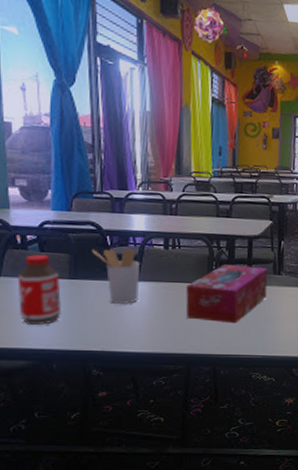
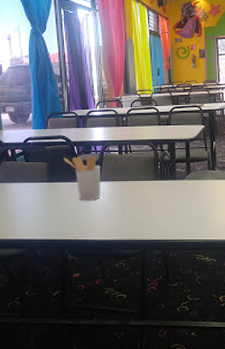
bottle: present [17,254,61,325] -> none [10,163,42,220]
tissue box: present [186,264,268,324] -> none [138,164,204,213]

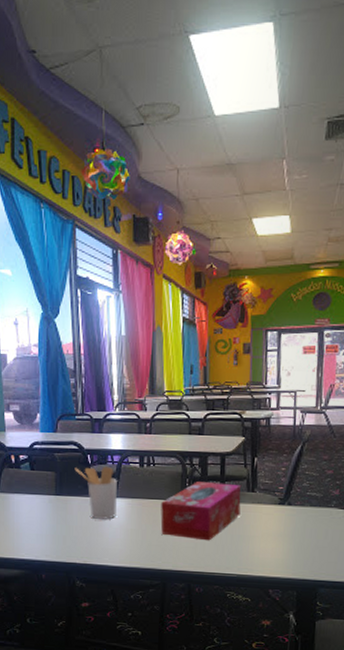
tissue box: none [138,164,204,213] -> present [160,482,241,541]

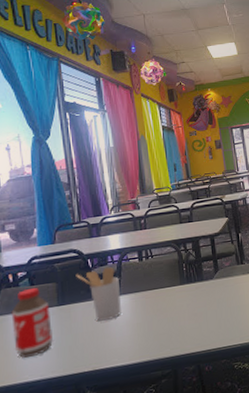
bottle: none [12,472,49,537] -> present [11,287,53,358]
tissue box: present [160,482,241,541] -> none [163,260,235,322]

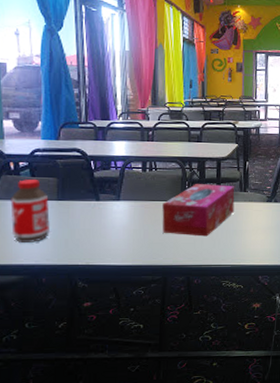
utensil holder: present [76,266,121,321] -> none [77,172,120,222]
tissue box: none [163,260,235,322] -> present [162,184,235,237]

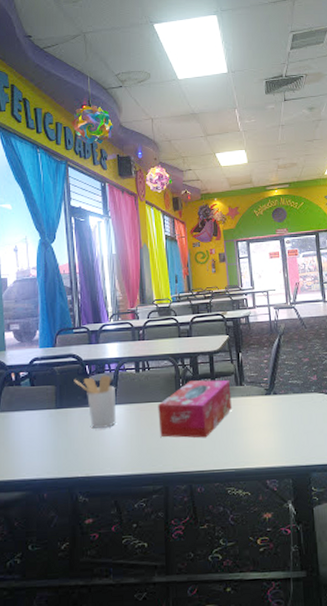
bottle: present [10,178,50,242] -> none [12,388,49,456]
utensil holder: none [77,172,120,222] -> present [74,375,116,428]

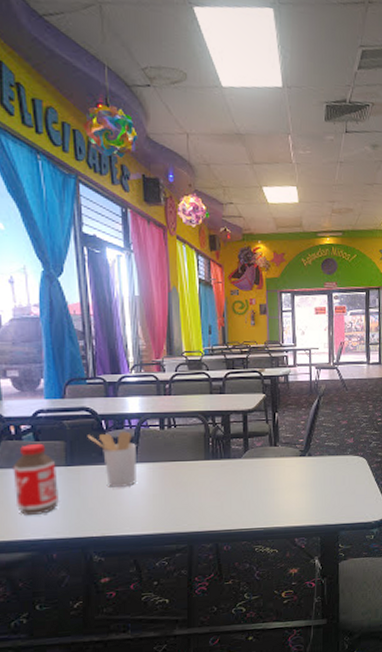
bottle: none [12,388,49,456] -> present [12,443,59,515]
tissue box: present [158,380,232,438] -> none [184,440,264,498]

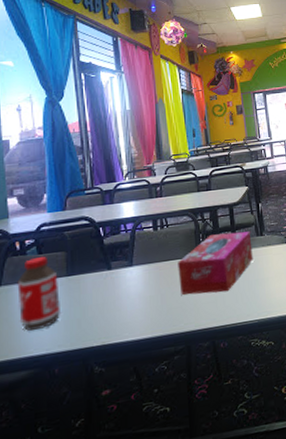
utensil holder: present [87,431,136,487] -> none [86,235,133,293]
tissue box: none [184,440,264,498] -> present [178,231,253,295]

